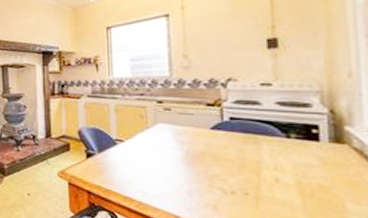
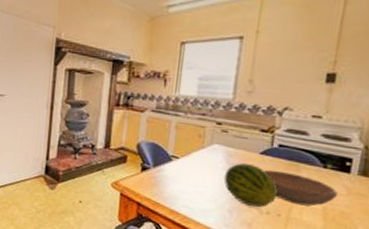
fruit: none [175,141,239,187] -> present [223,163,277,208]
bowl: none [219,145,310,182] -> present [264,169,338,206]

